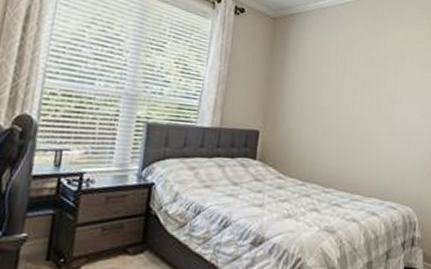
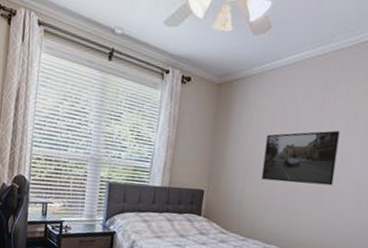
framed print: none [319,70,390,125] -> present [261,130,340,186]

